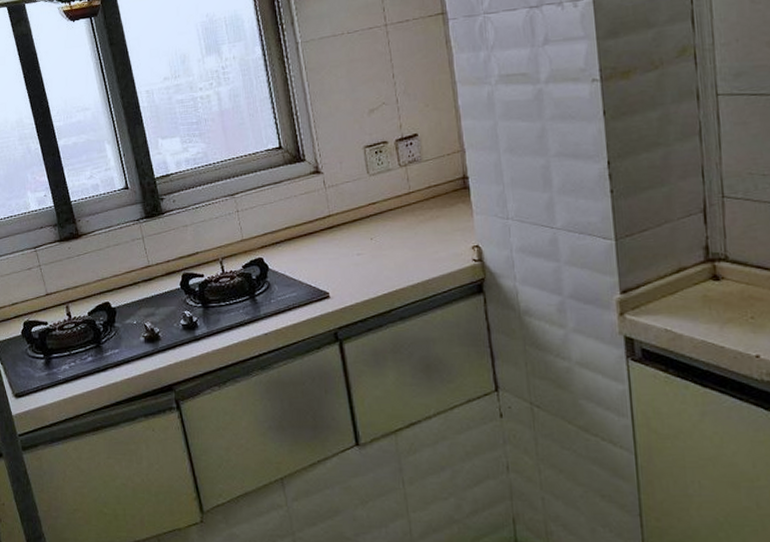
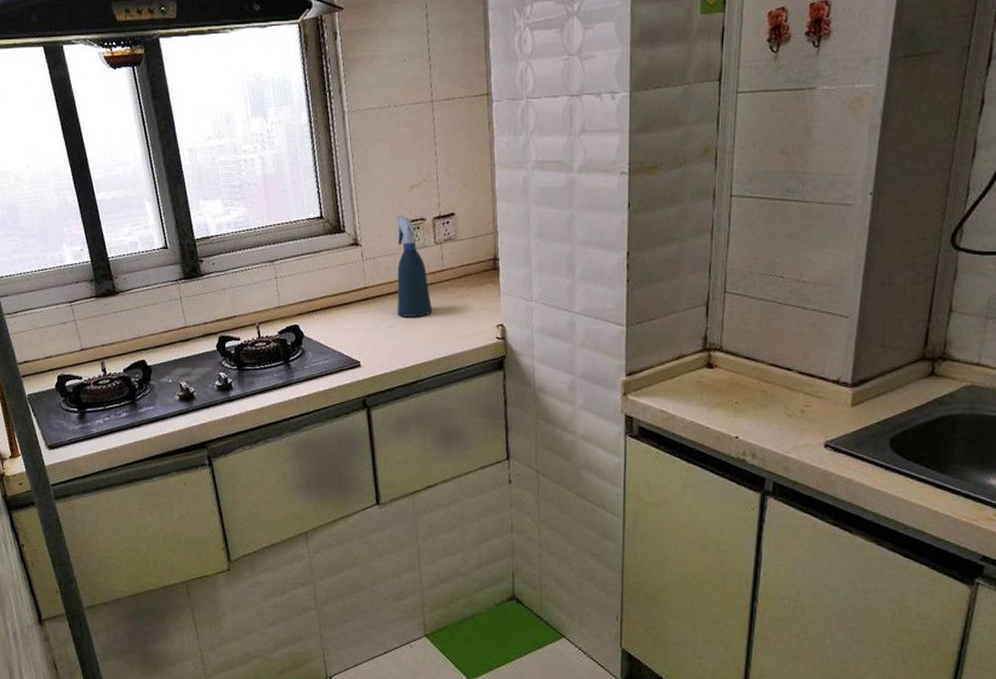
spray bottle: none [357,140,402,244] -> present [396,216,433,317]

